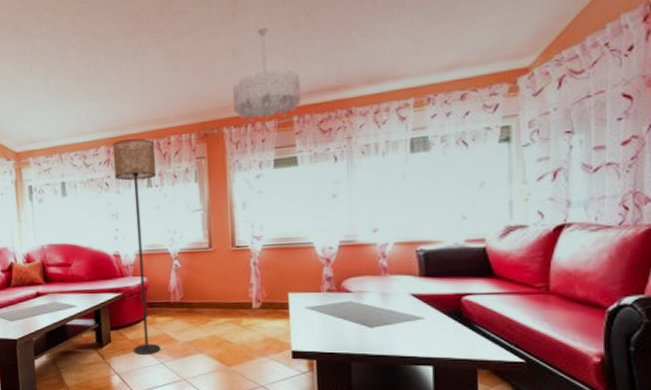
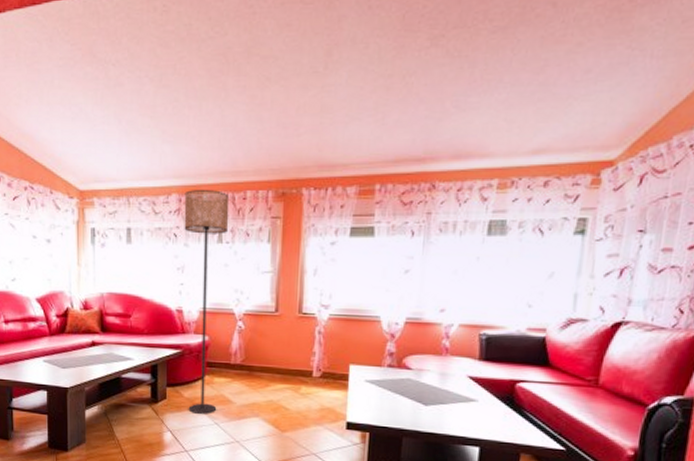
chandelier: present [233,28,302,123] -> none [316,86,388,188]

